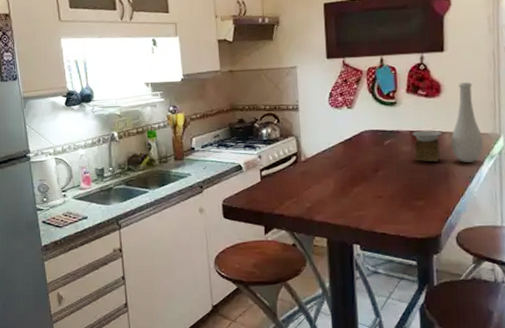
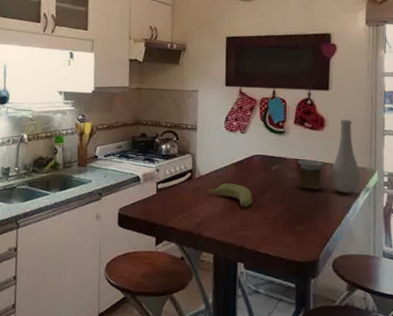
banana: none [316,163,365,188] -> present [208,183,252,208]

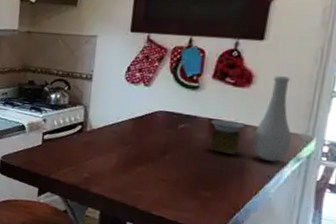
banana: present [208,183,252,208] -> none [100,139,151,167]

